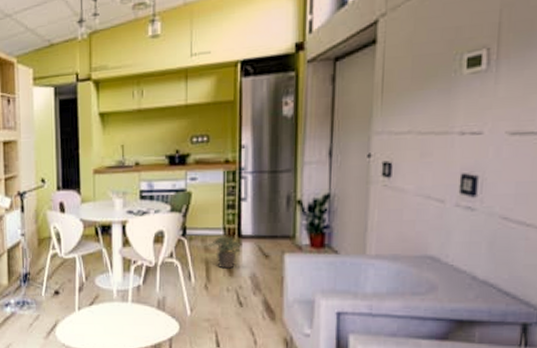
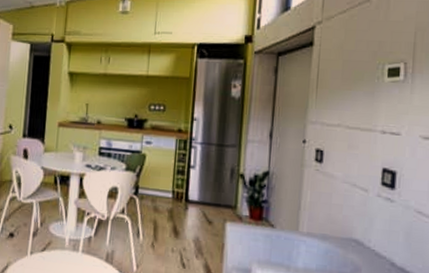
potted plant: present [209,234,241,269] -> none [158,196,188,231]

